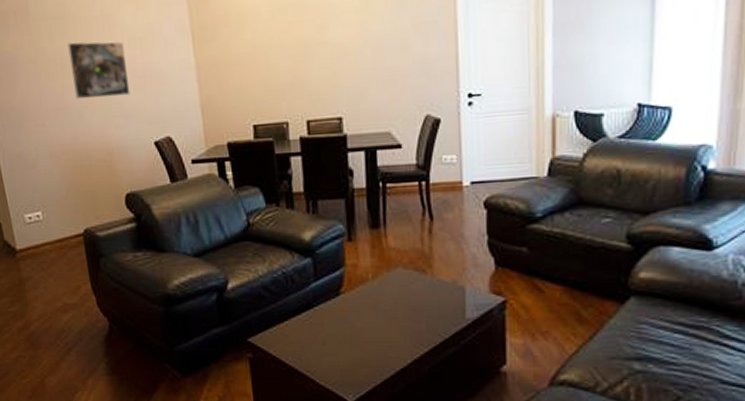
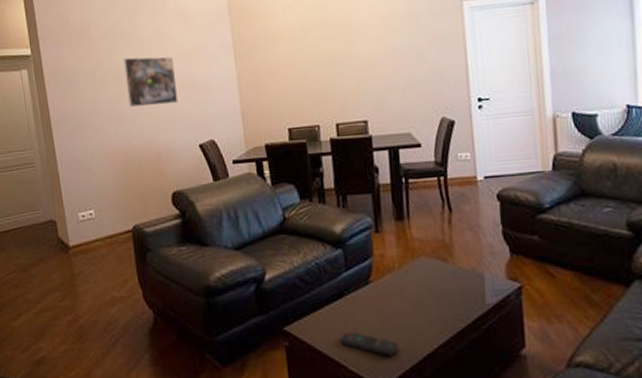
remote control: none [308,344,370,370] -> present [340,332,399,356]

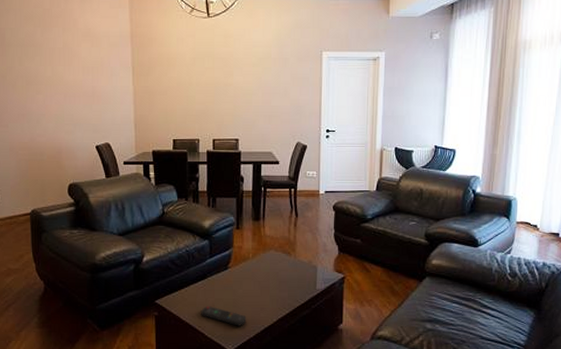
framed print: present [123,56,179,108] -> none [34,65,80,109]

